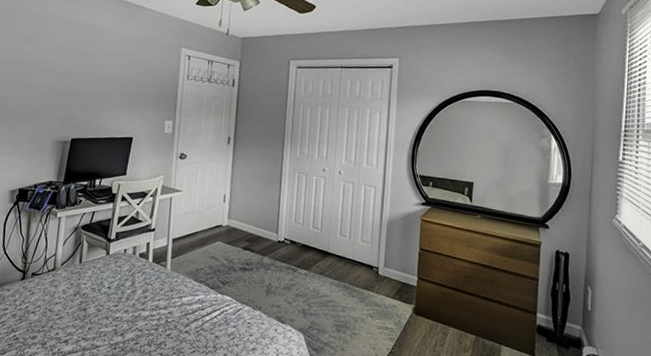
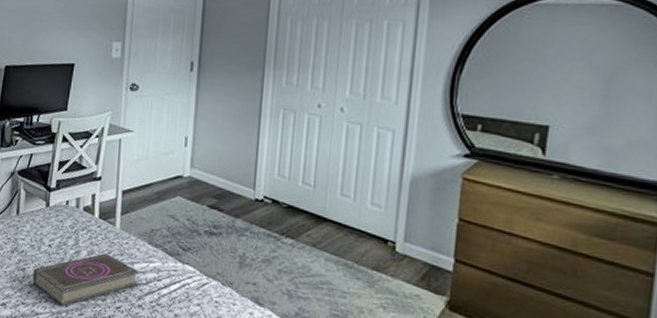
book: none [93,291,187,339] -> present [32,253,140,307]

